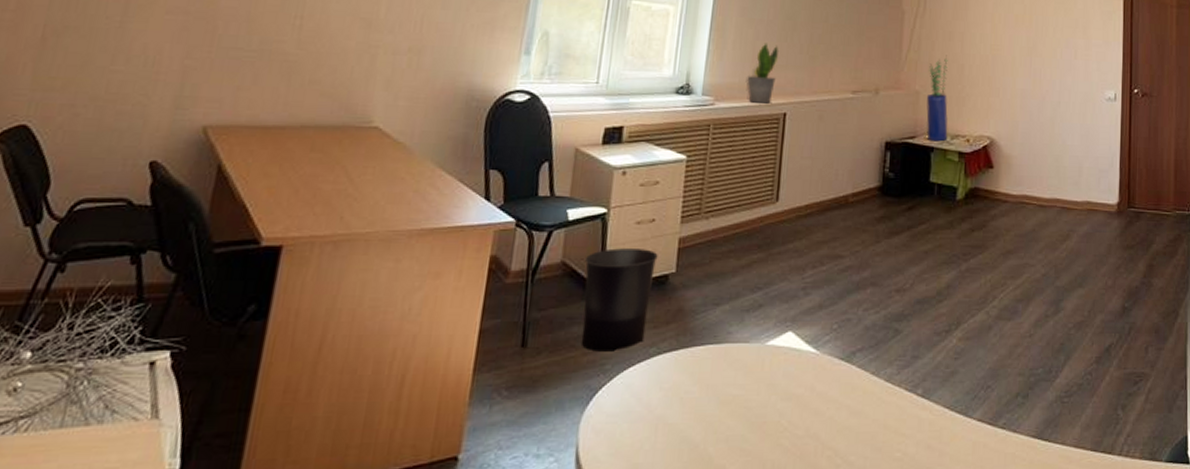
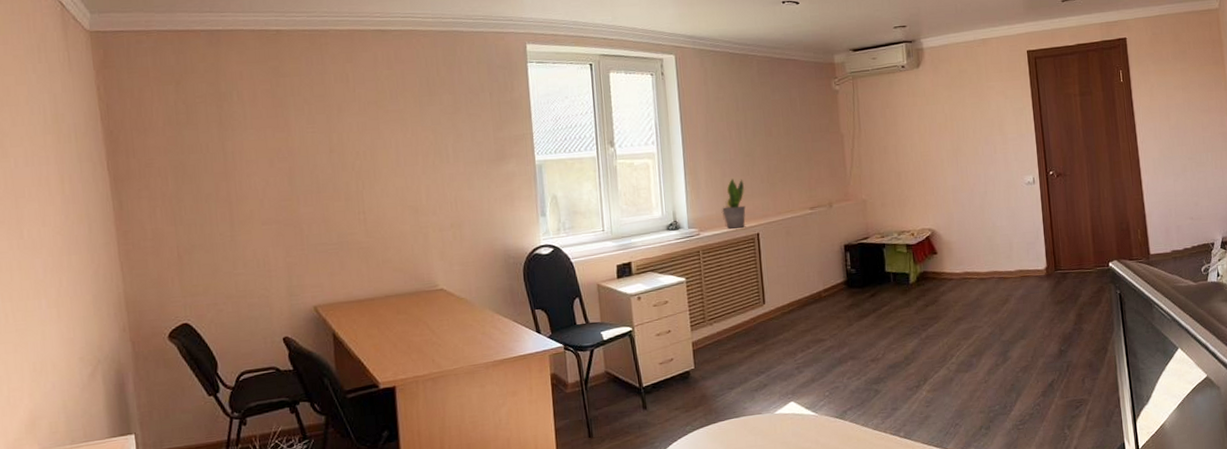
waste bin: present [581,248,658,352] -> none [622,354,680,434]
vase: present [926,55,948,142] -> none [871,166,895,240]

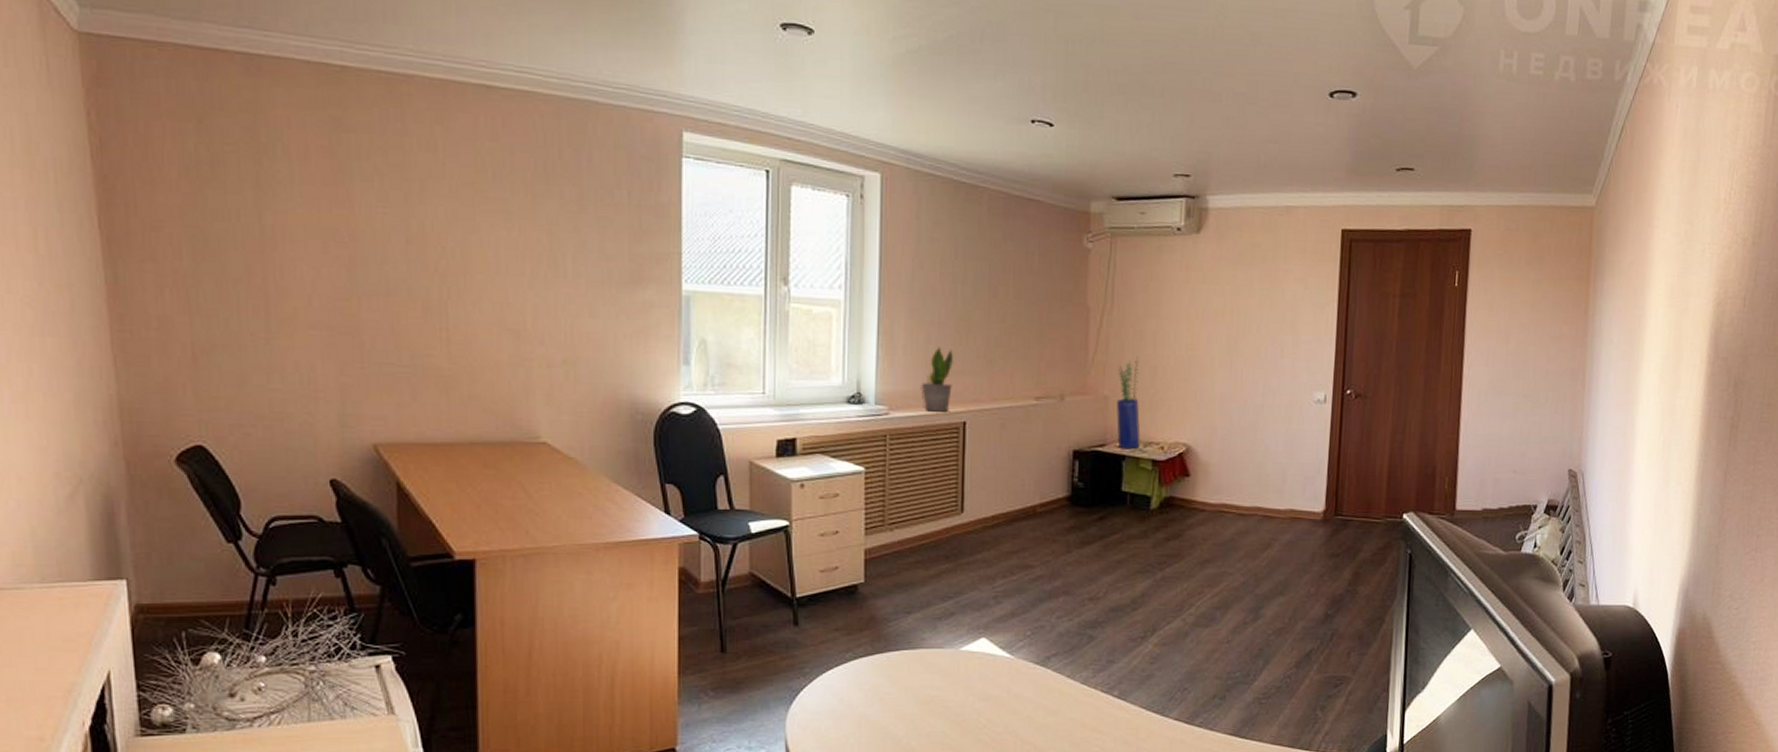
vase: none [871,166,895,240] -> present [1117,356,1140,450]

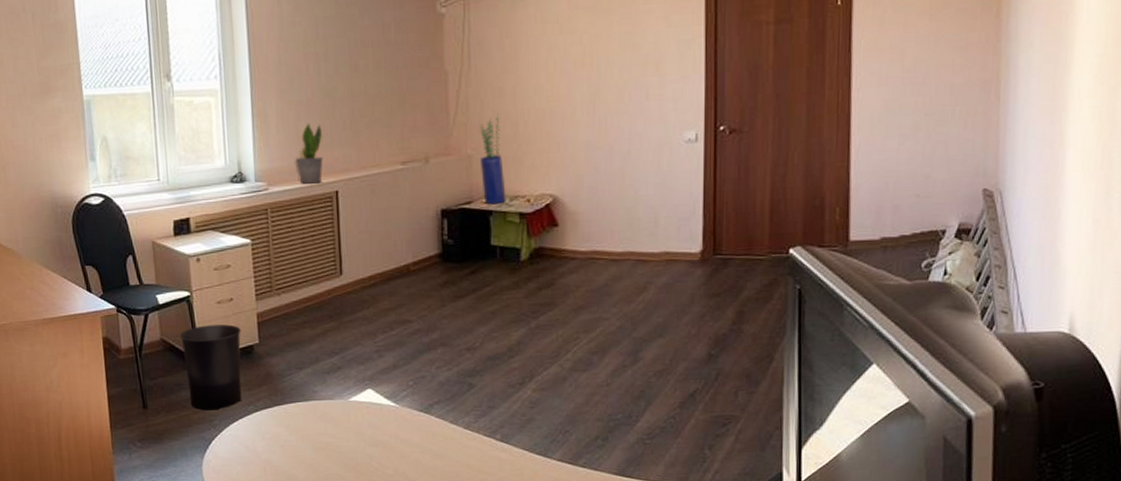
waste bin: none [772,560,845,656] -> present [179,324,242,411]

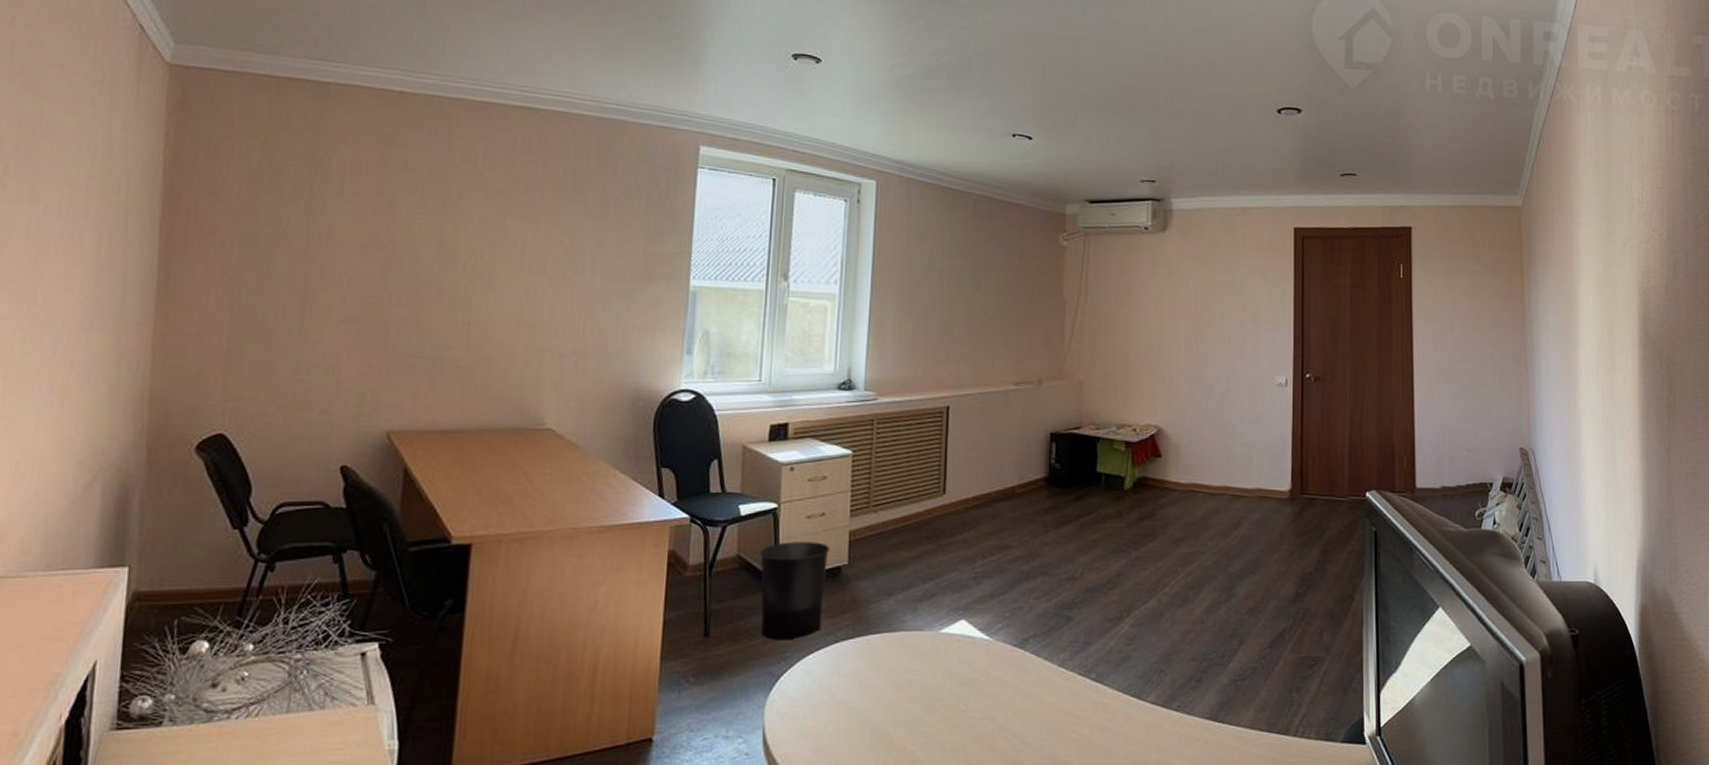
potted plant: present [297,123,323,184] -> none [909,336,938,397]
vase: present [480,113,506,205] -> none [1091,343,1114,432]

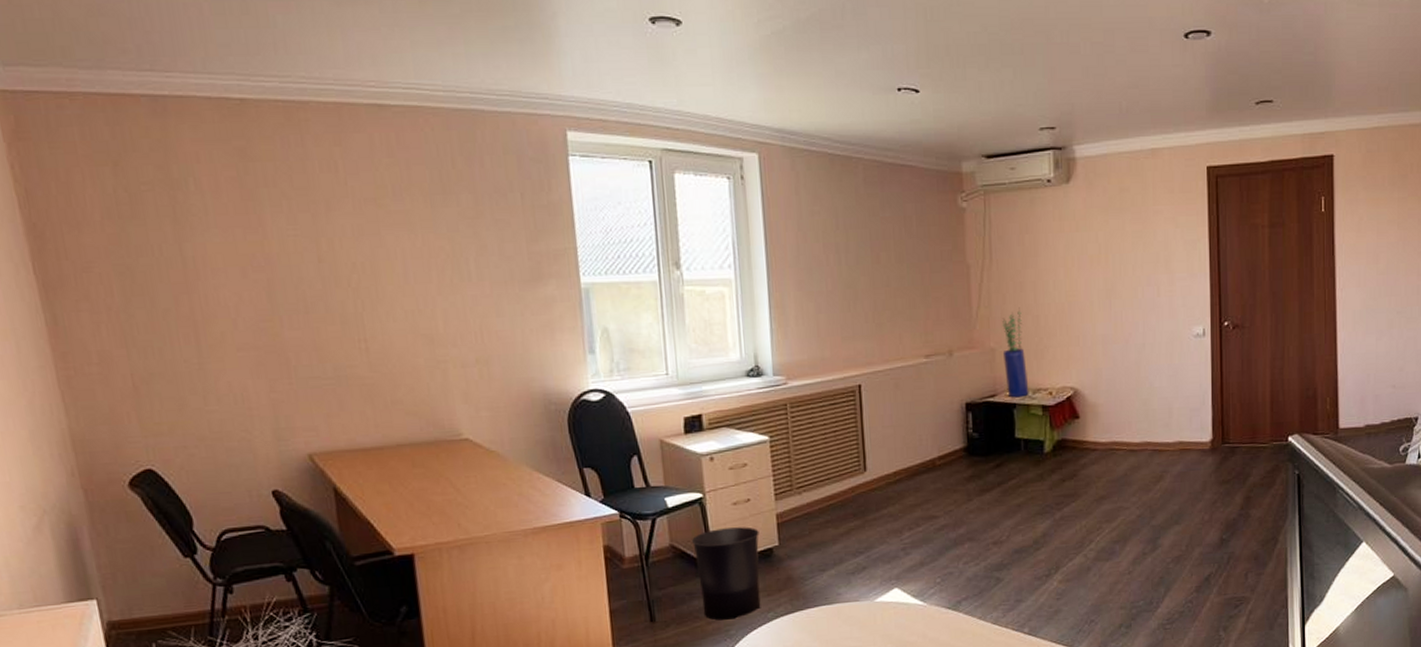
vase: none [1091,343,1114,432] -> present [1002,307,1029,398]

